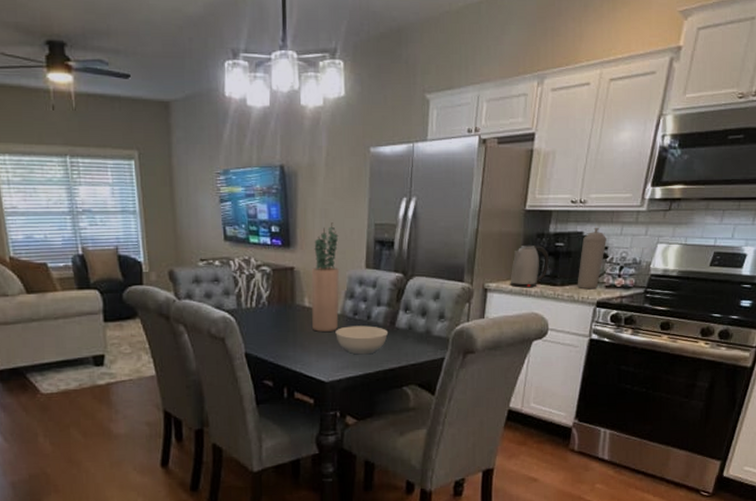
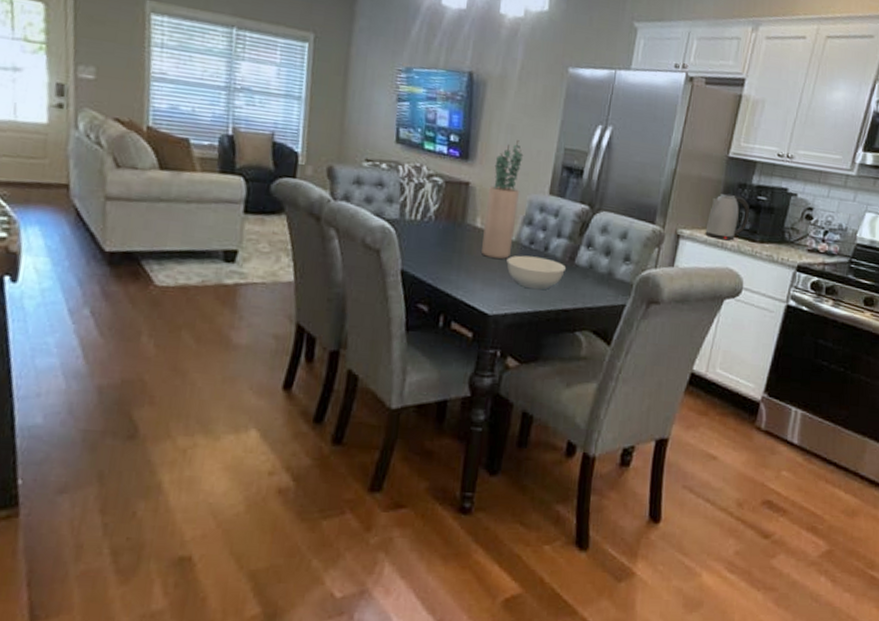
canister: present [577,228,606,290] -> none [777,186,812,251]

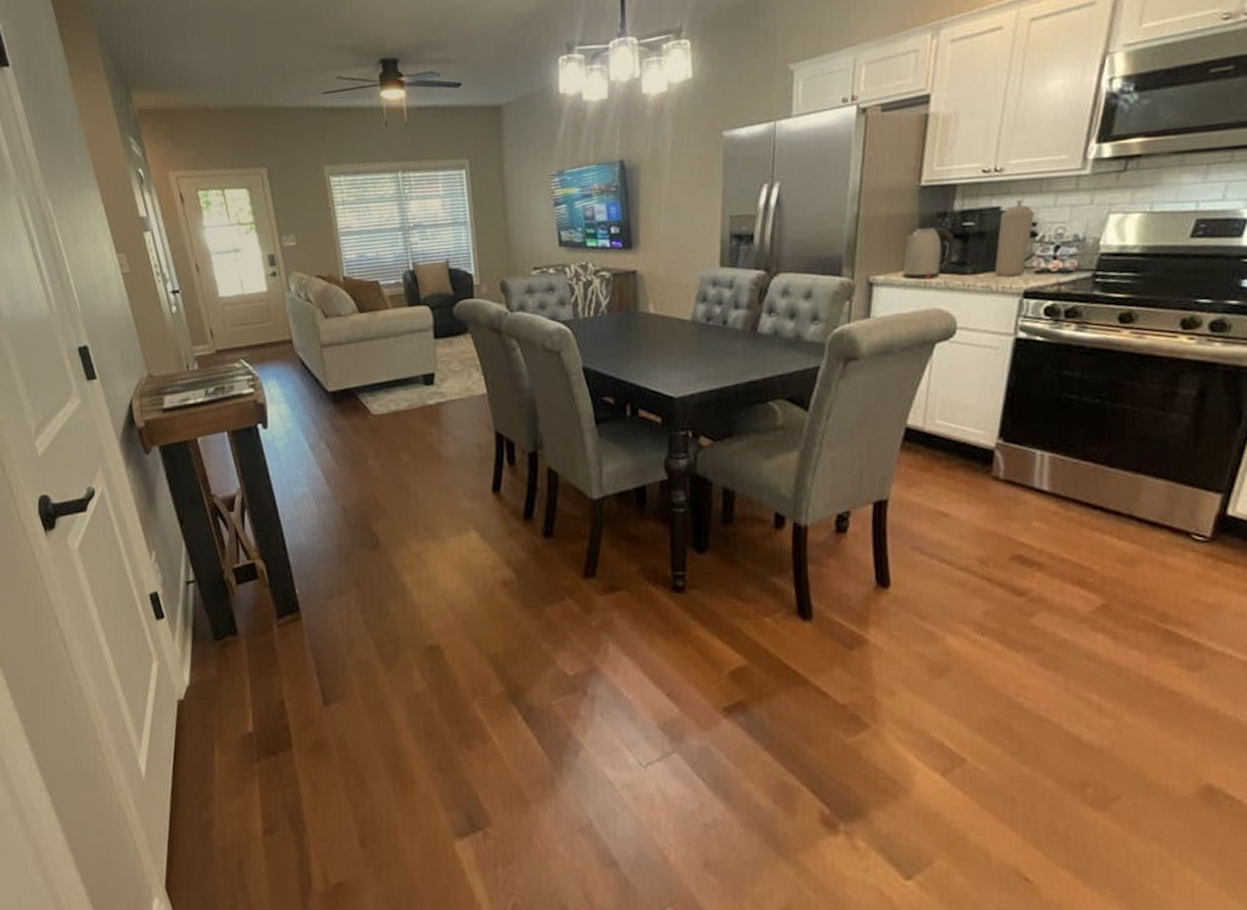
vase: present [481,140,524,260] -> none [656,218,689,342]
bowl: present [506,255,567,290] -> none [685,332,749,366]
canister: none [777,186,812,251] -> present [994,200,1034,277]

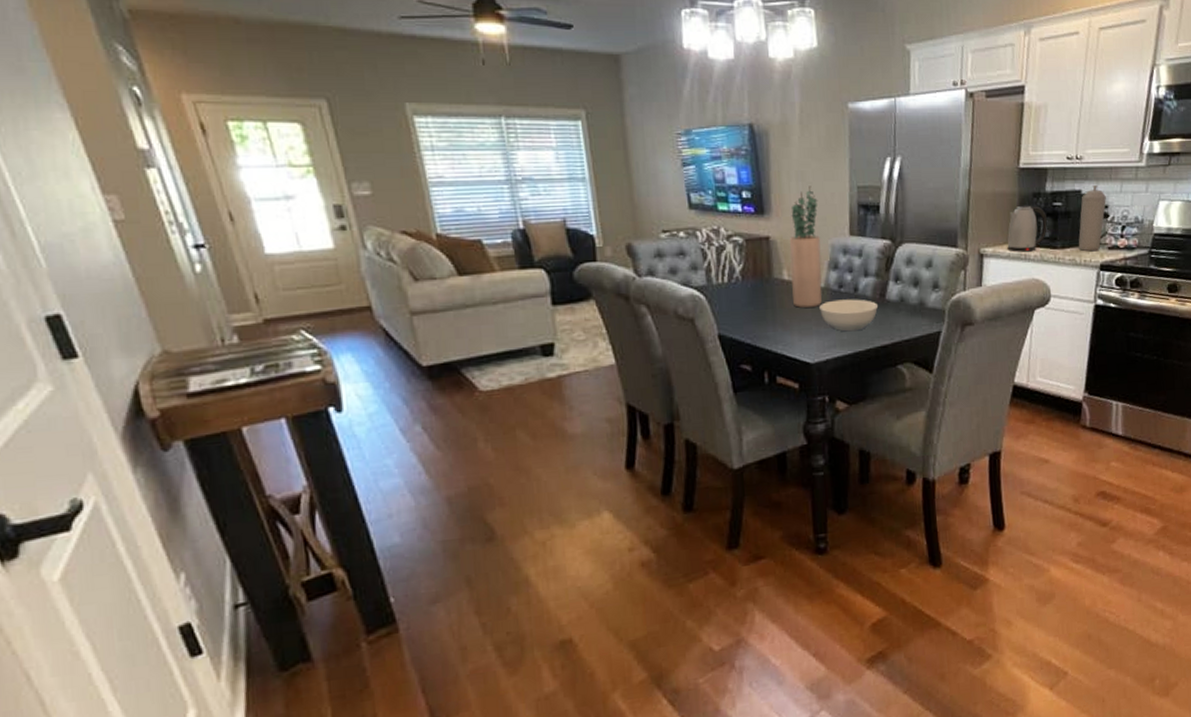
vase: none [656,218,689,342] -> present [789,186,823,309]
bowl: none [685,332,749,366] -> present [819,299,879,332]

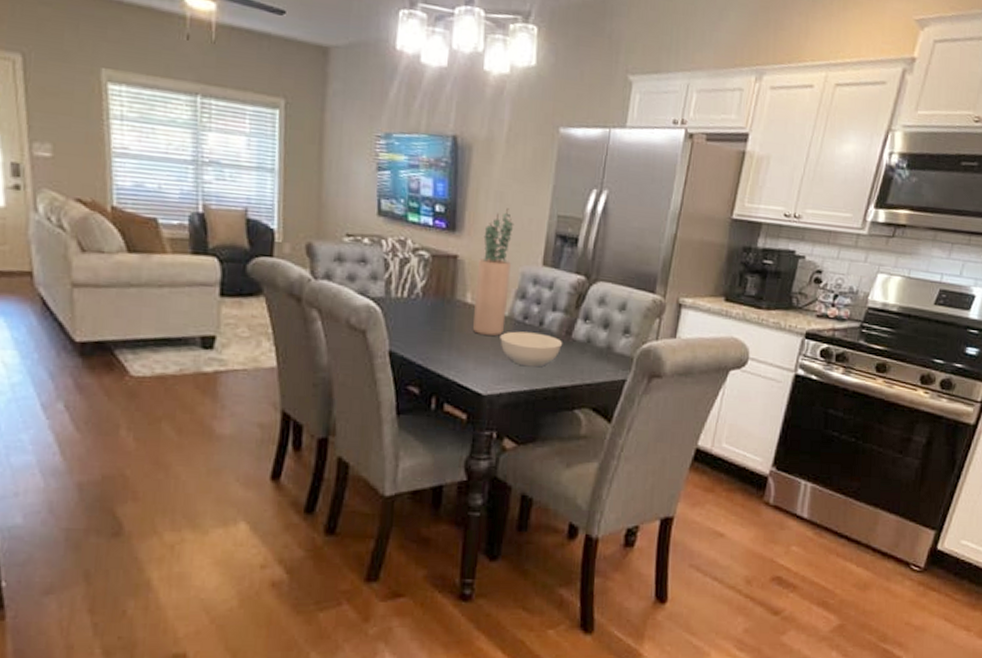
kettle: present [1007,205,1048,252] -> none [708,258,756,309]
canister: present [1078,186,1106,252] -> none [784,248,821,317]

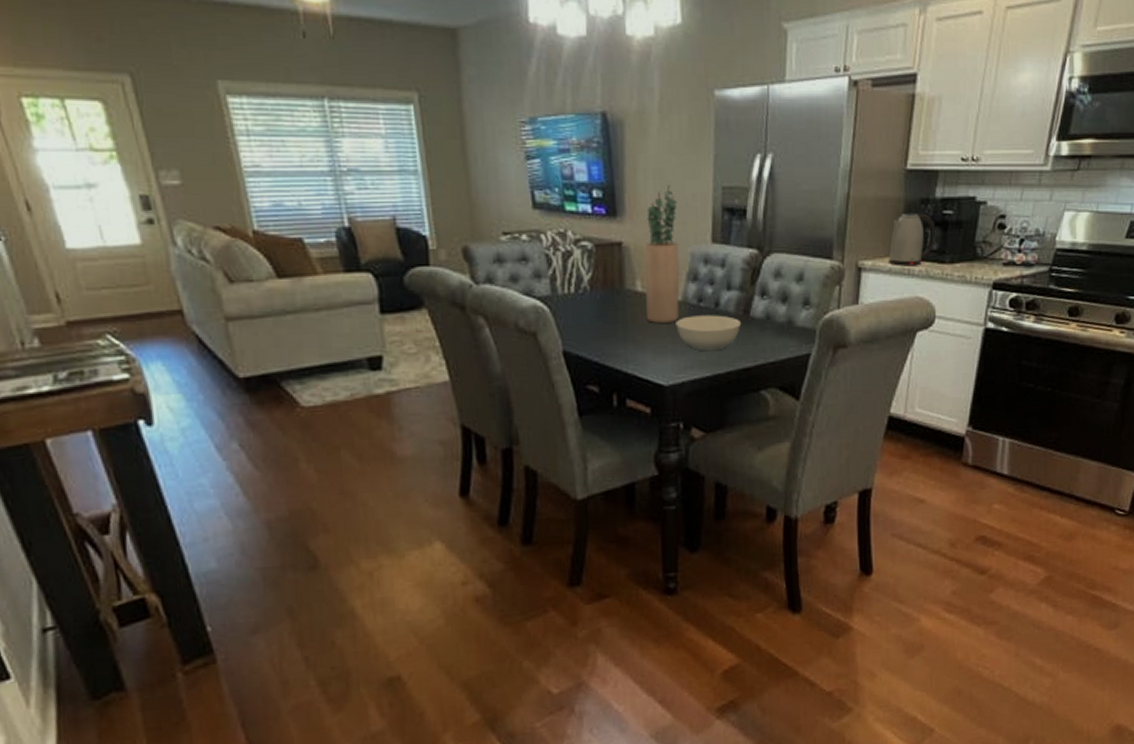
kettle: none [708,258,756,309] -> present [889,212,936,267]

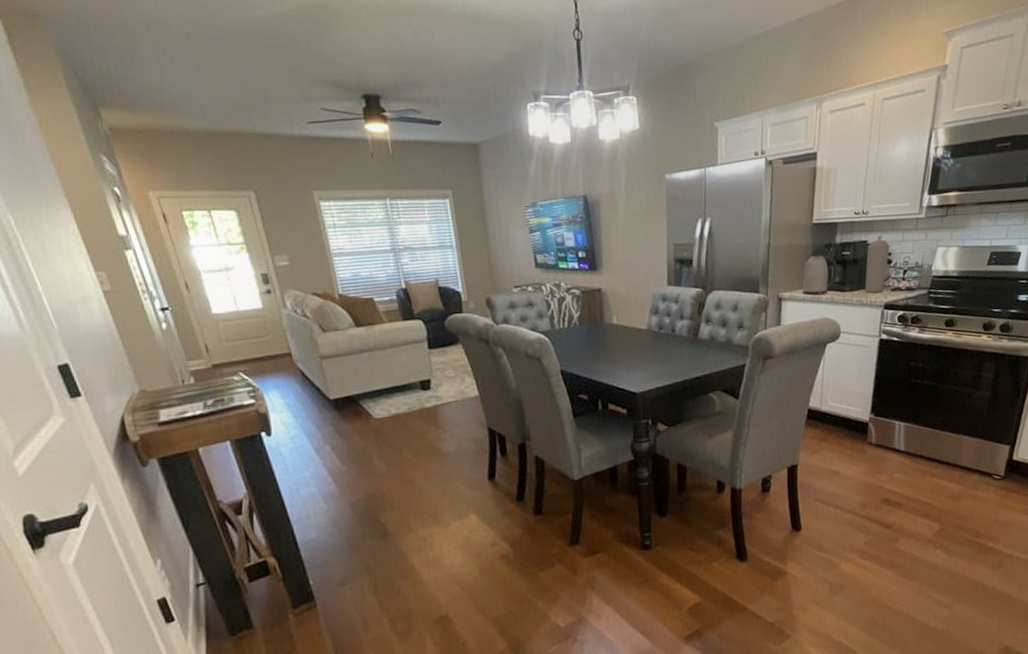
vase: present [643,185,680,325] -> none [617,245,646,348]
bowl: present [676,315,742,352] -> none [643,338,693,366]
canister: none [969,192,1004,268] -> present [864,236,890,293]

